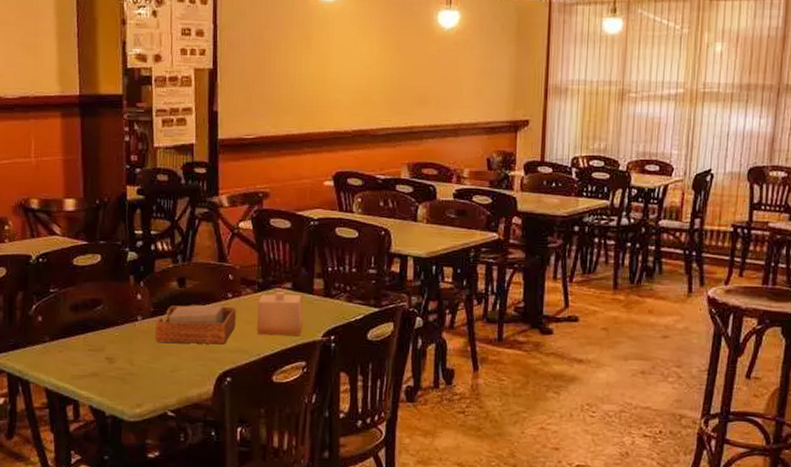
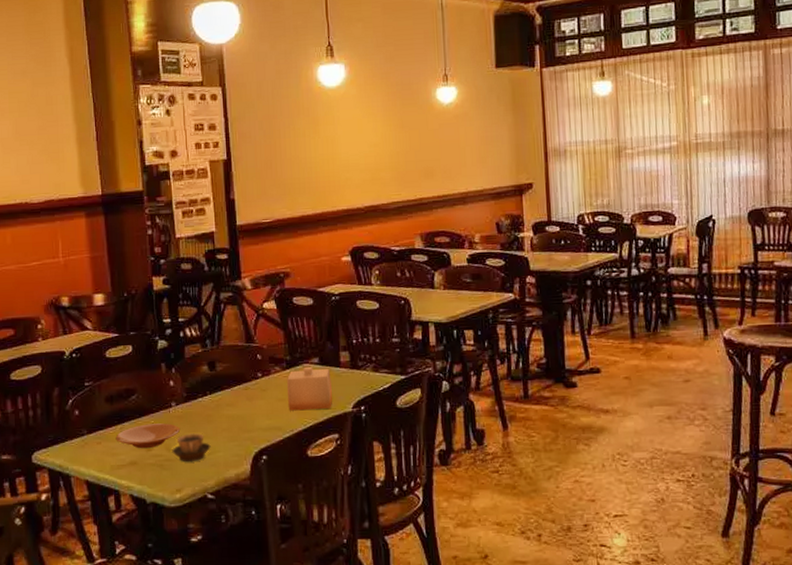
saucer: none [78,336,145,361] -> present [115,423,181,449]
cup: none [135,349,175,378] -> present [172,433,211,462]
napkin holder: present [155,305,237,345] -> none [190,386,268,427]

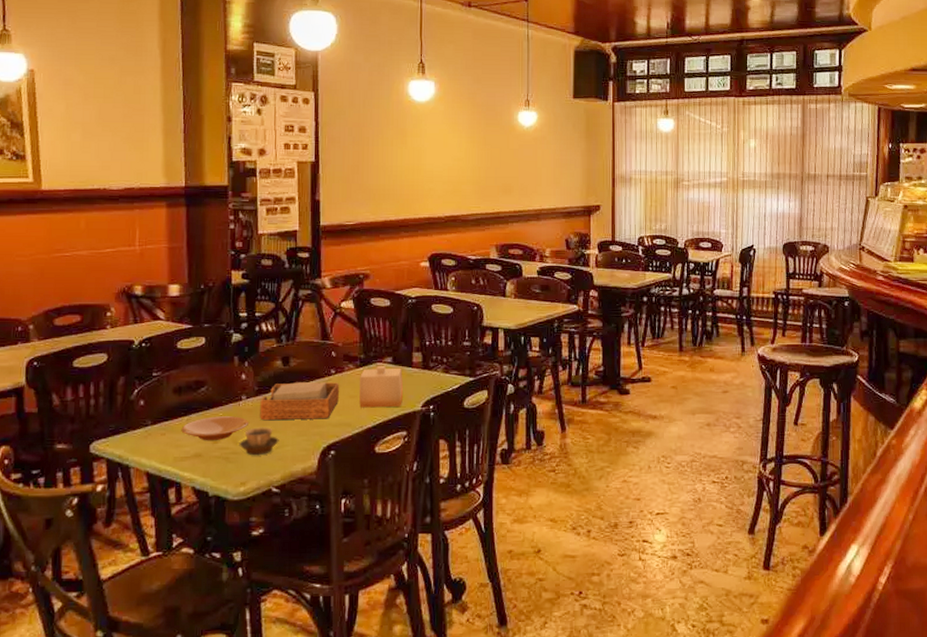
napkin holder: none [190,386,268,427] -> present [260,382,340,421]

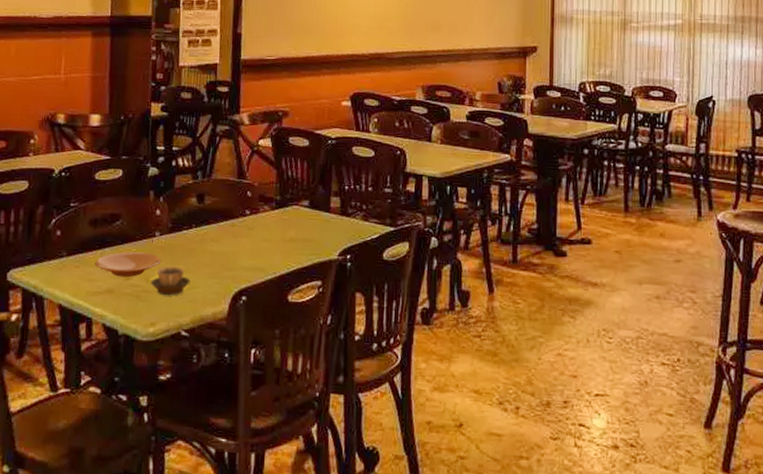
napkin holder: present [260,382,340,421] -> none [172,221,254,262]
sugar bowl: present [359,365,404,408] -> none [273,208,320,255]

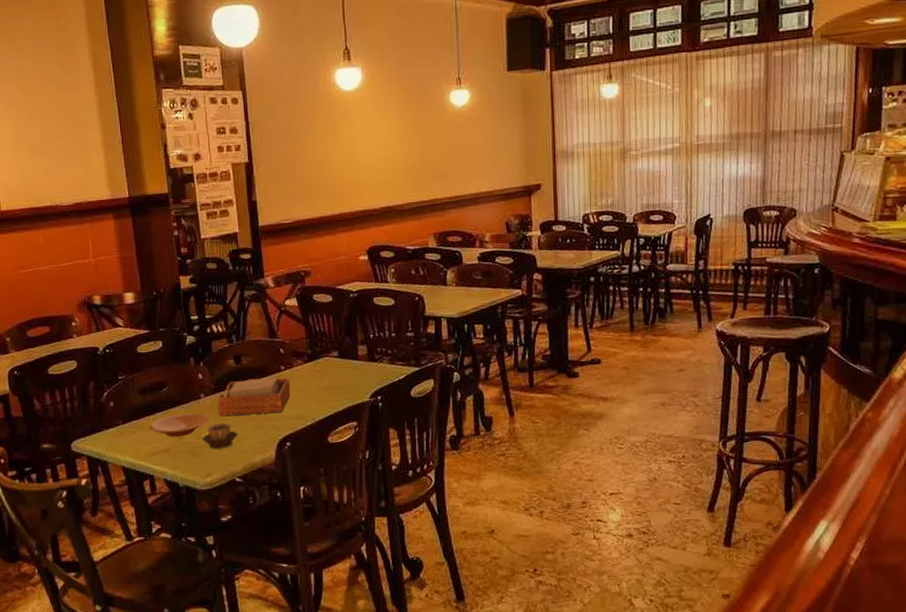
napkin holder: none [172,221,254,262] -> present [217,378,291,417]

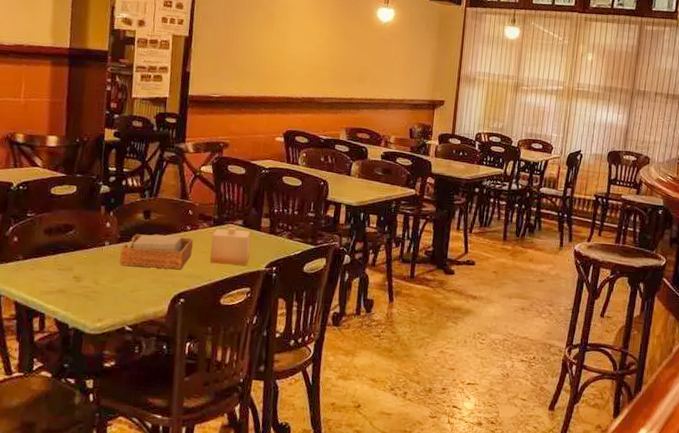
saucer: present [149,413,210,437] -> none [48,257,110,280]
cup: present [202,422,238,449] -> none [99,271,135,297]
sugar bowl: none [309,359,352,401] -> present [210,226,251,266]

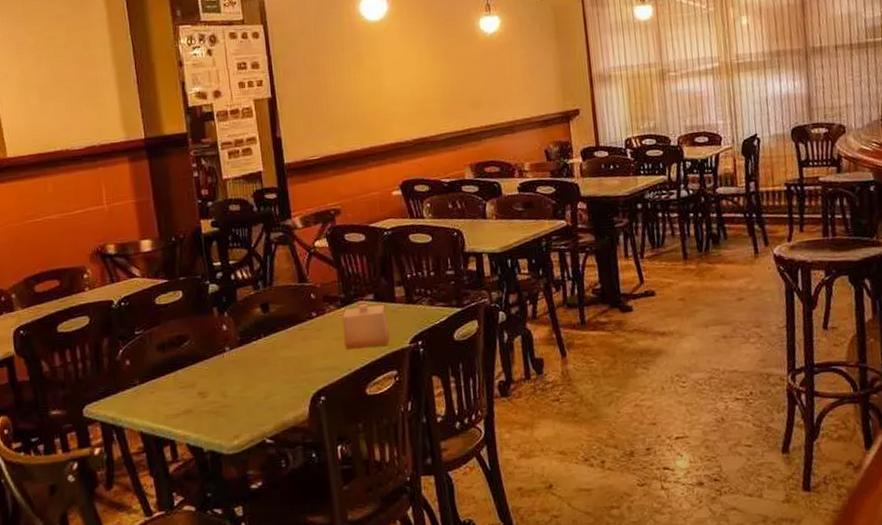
napkin holder: present [120,234,194,270] -> none [244,325,324,371]

